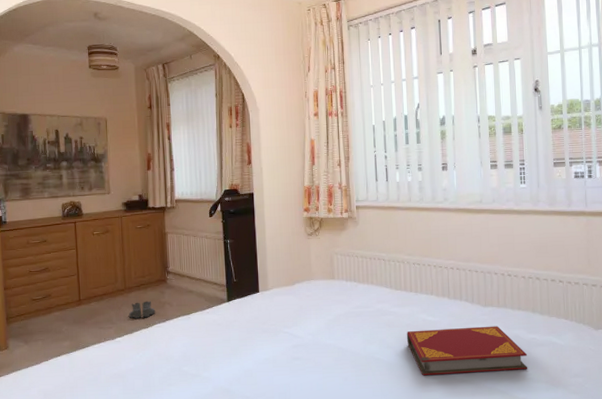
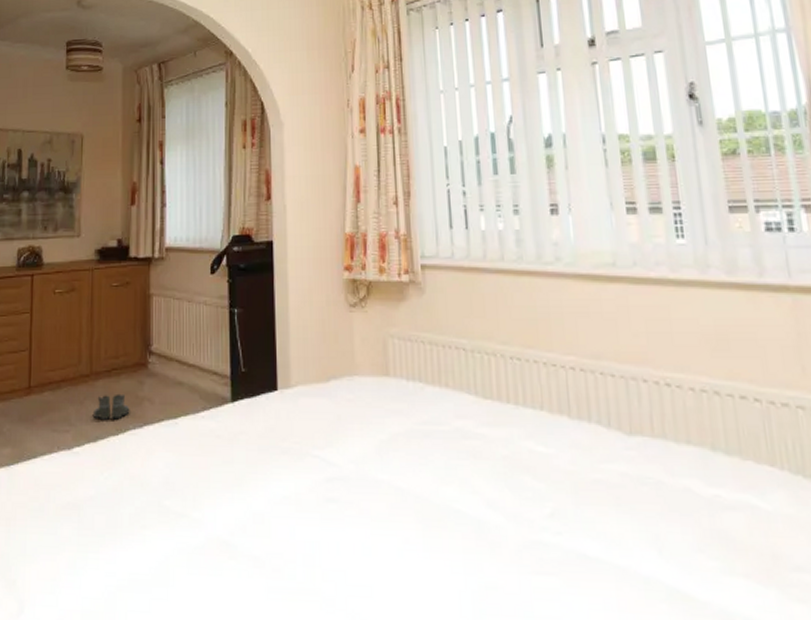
hardback book: present [407,326,528,376] -> none [503,467,712,550]

